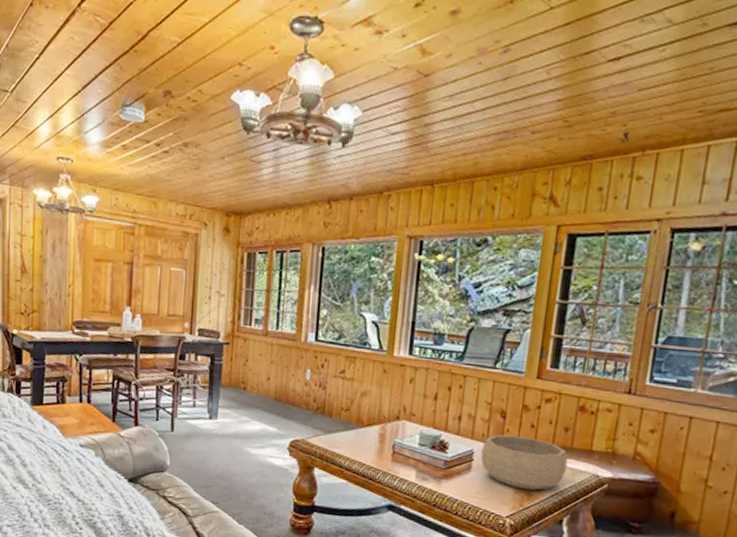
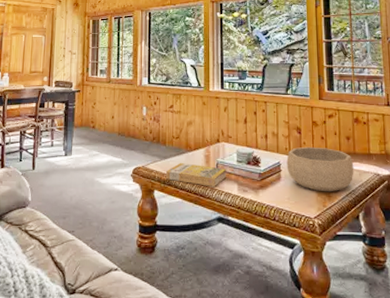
book: none [329,440,405,471] -> present [166,163,227,186]

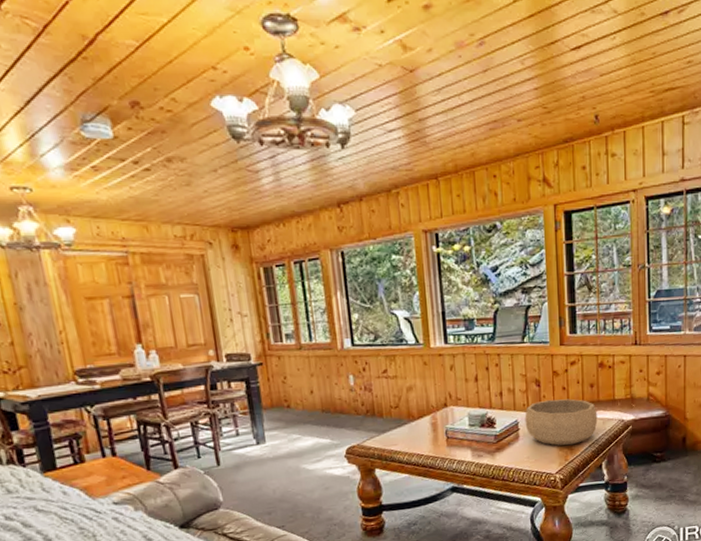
book: present [166,163,227,186] -> none [387,434,458,457]

